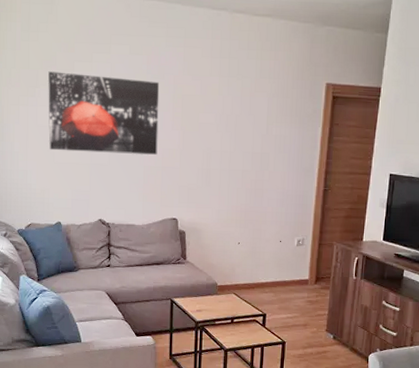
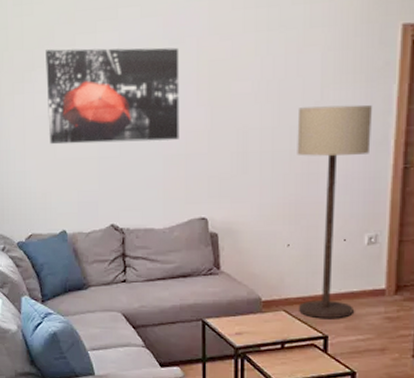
floor lamp: none [245,138,303,301] -> present [297,104,372,318]

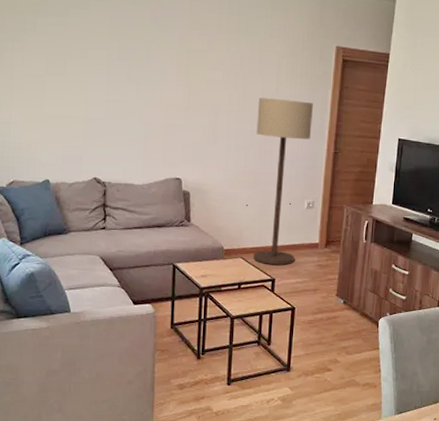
wall art: present [46,47,179,145] -> none [37,16,164,111]

